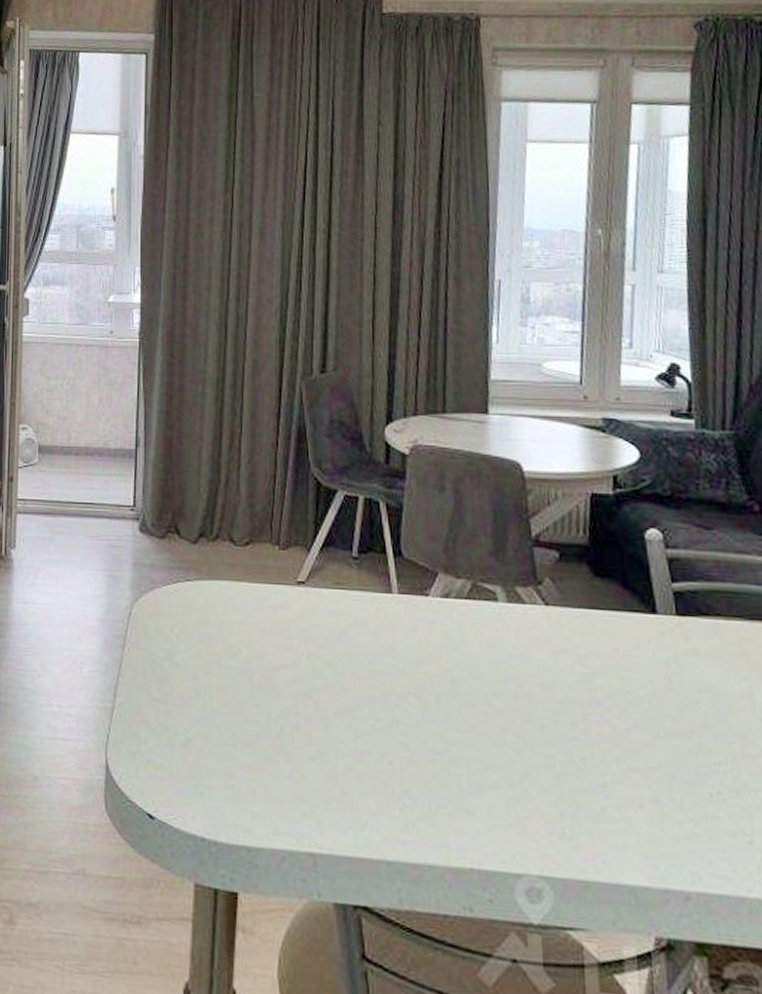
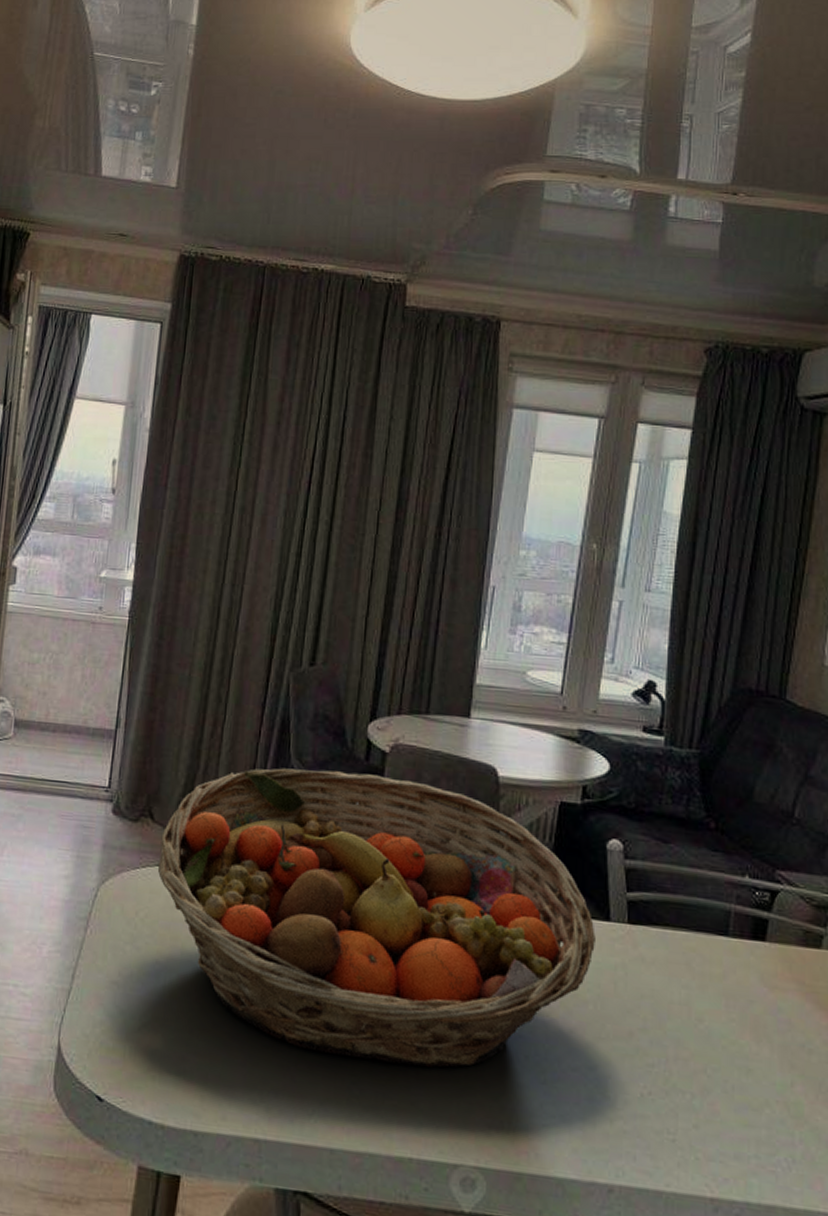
fruit basket: none [188,476,644,774] -> present [157,768,596,1068]

